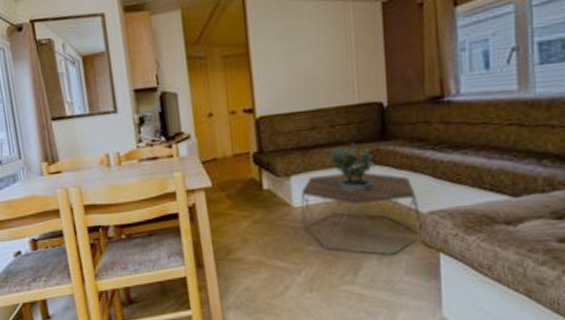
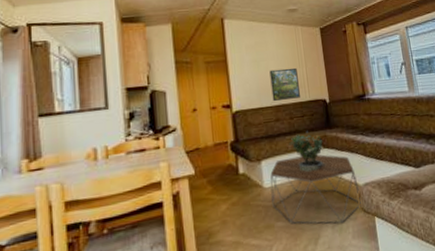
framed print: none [305,60,346,104] -> present [269,67,300,101]

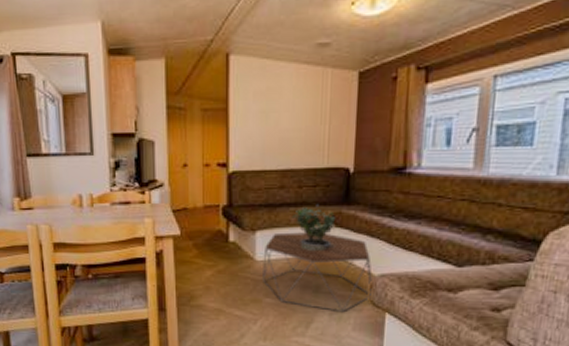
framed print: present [269,67,300,101] -> none [279,124,317,164]

